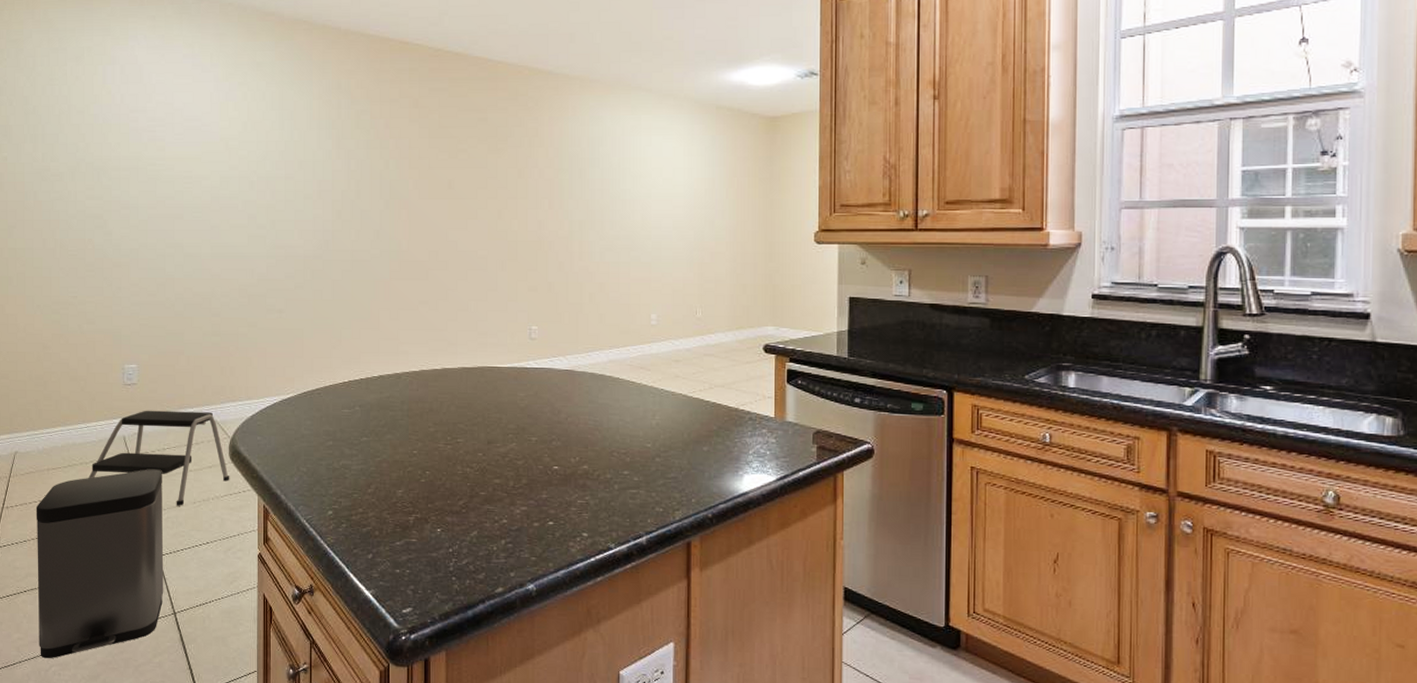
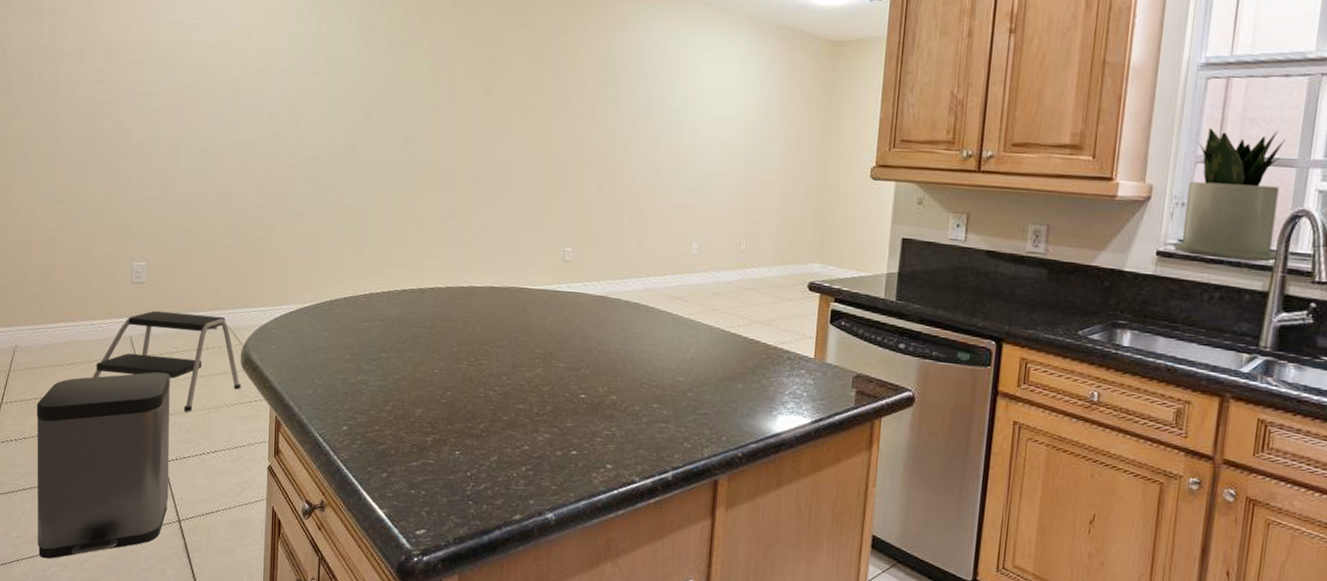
planter: none [1107,172,1212,299] -> present [1173,128,1286,262]

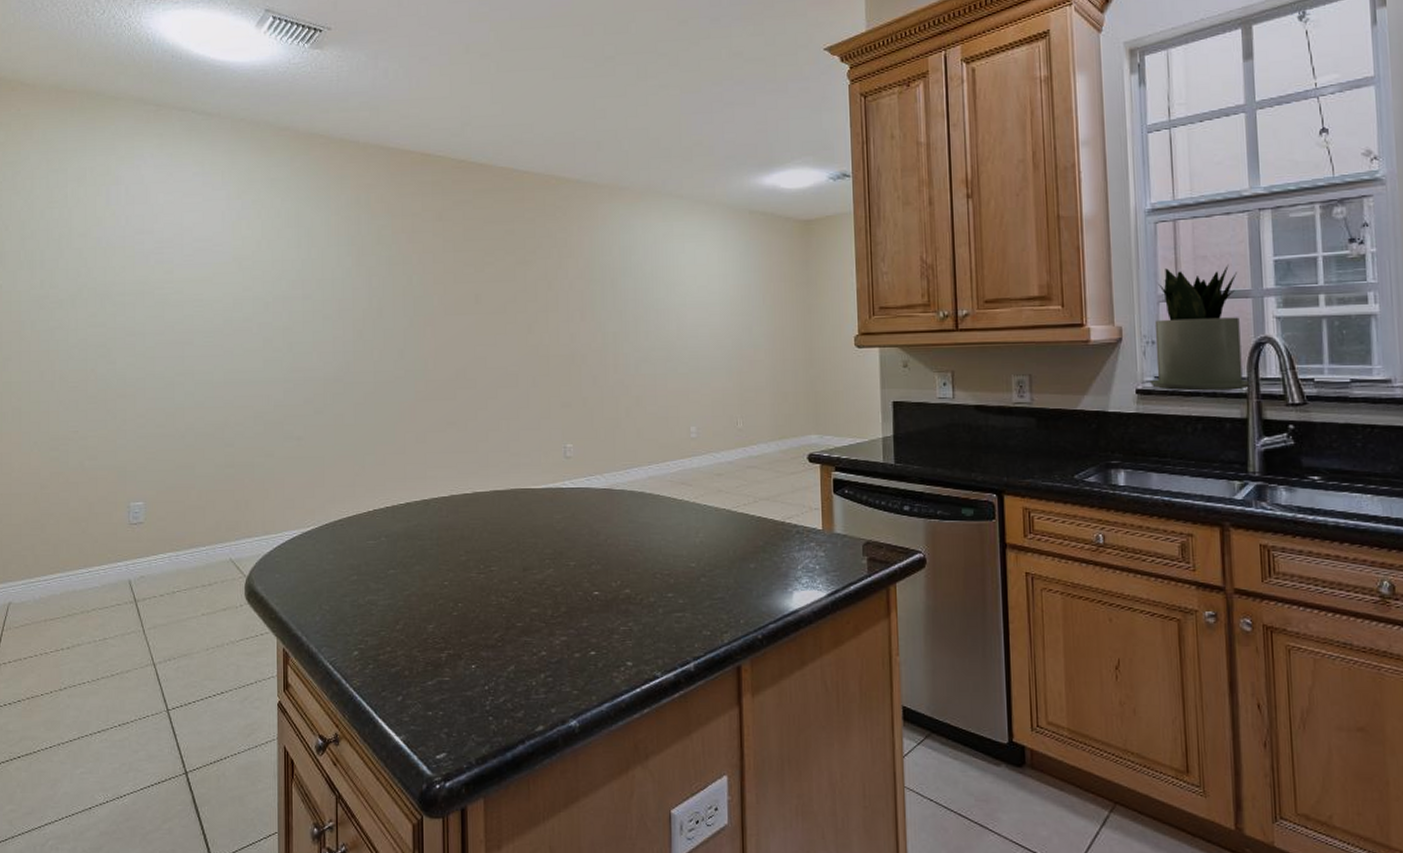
pedal bin: present [36,372,170,559] -> none [31,614,174,832]
step stool: present [92,310,241,412] -> none [90,550,246,654]

